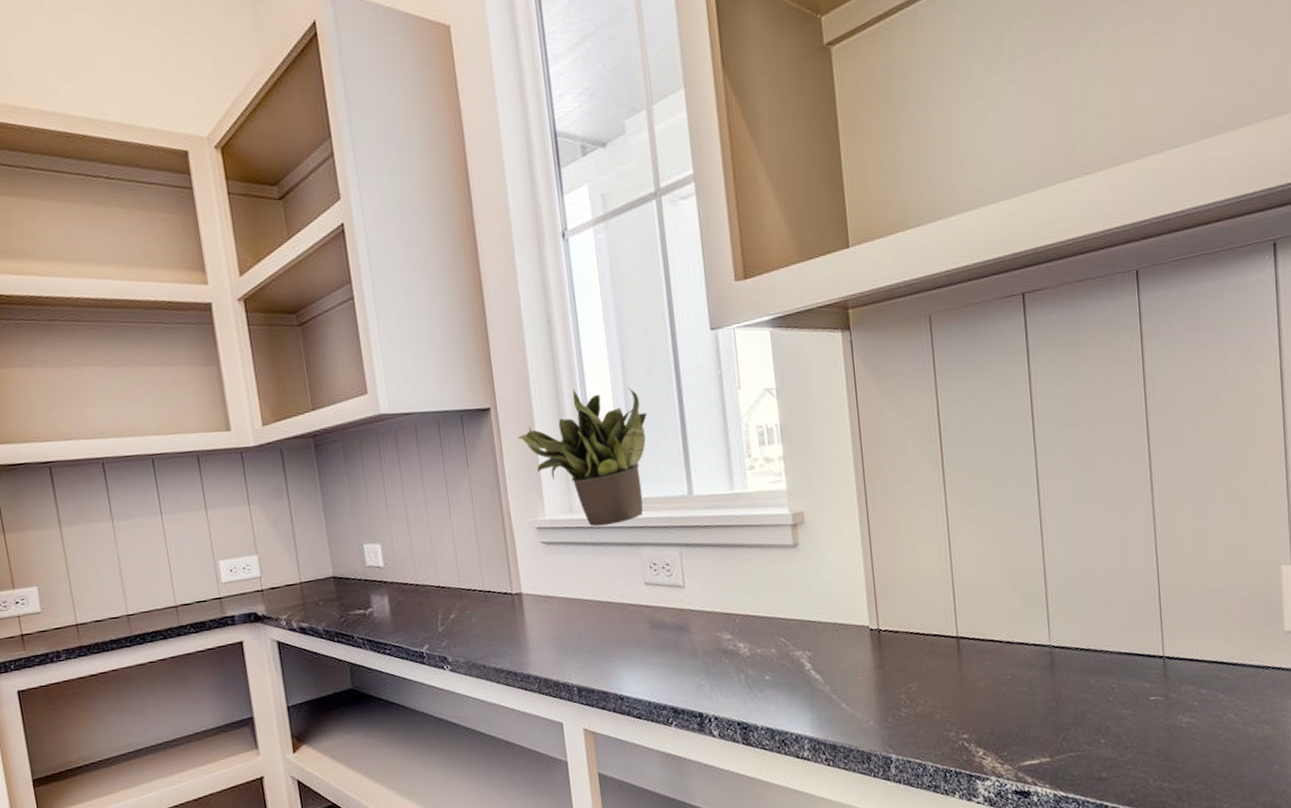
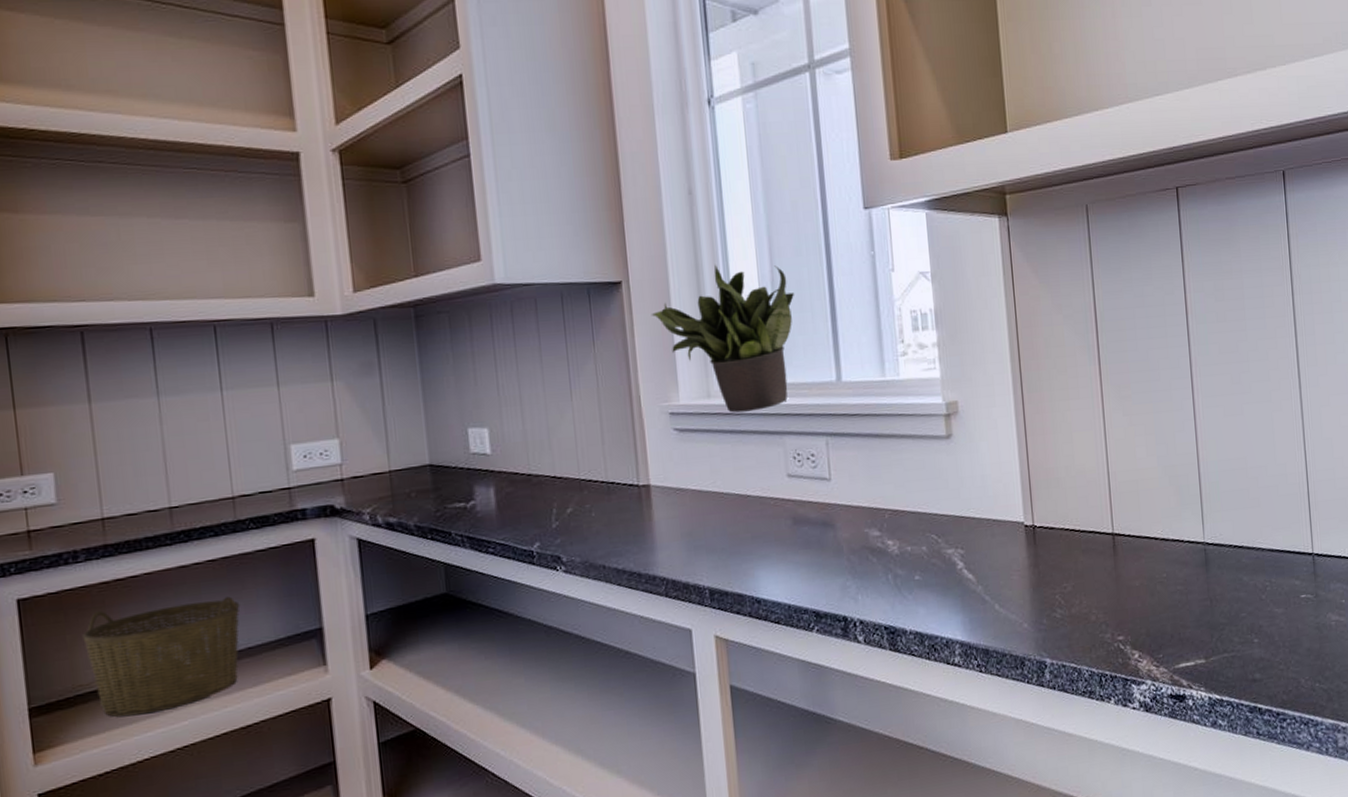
basket: none [68,690,189,788] -> present [82,596,241,717]

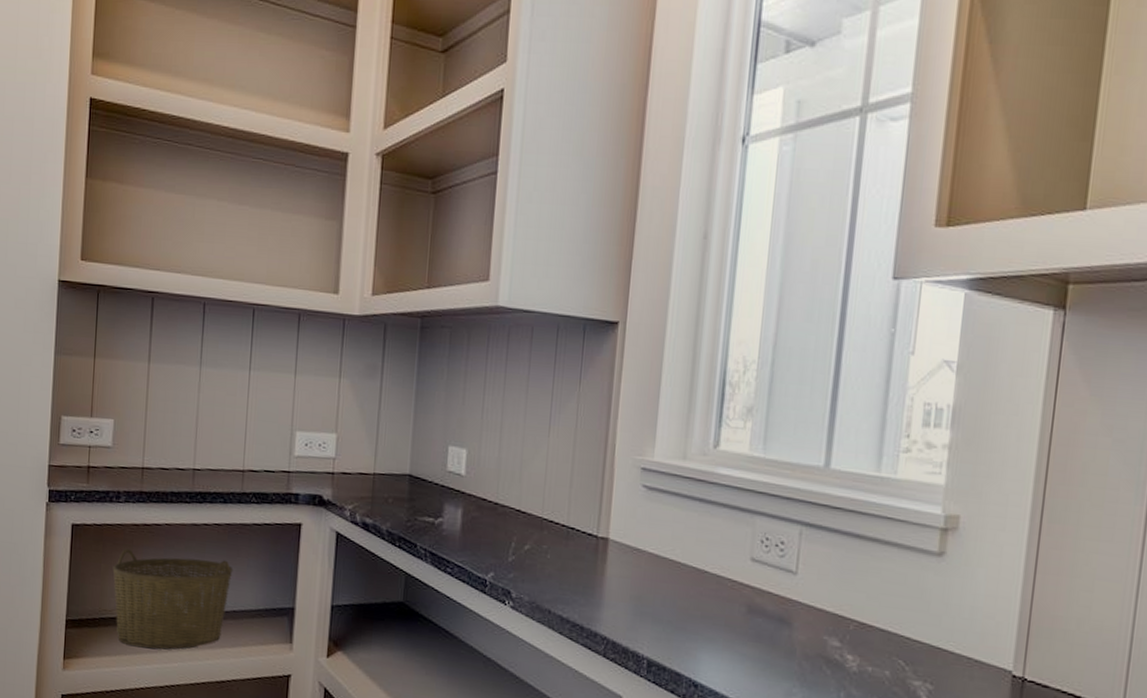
potted plant: present [651,264,794,413] -> none [641,317,796,483]

